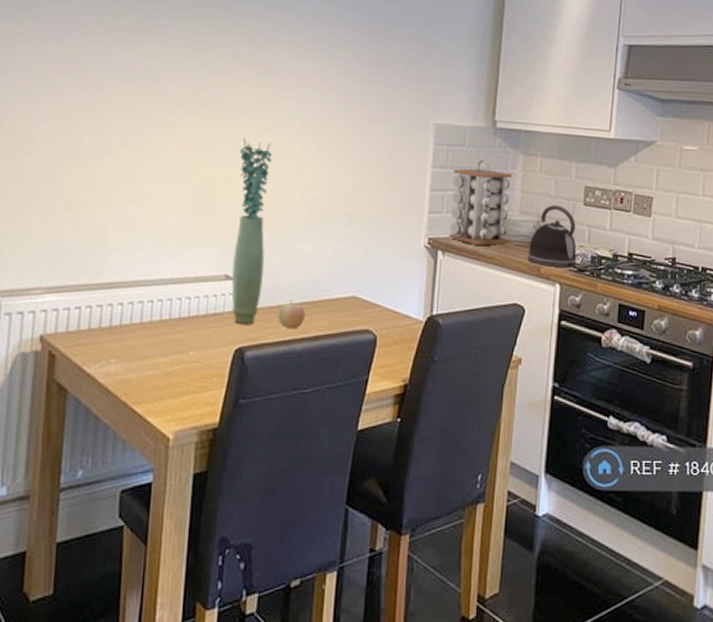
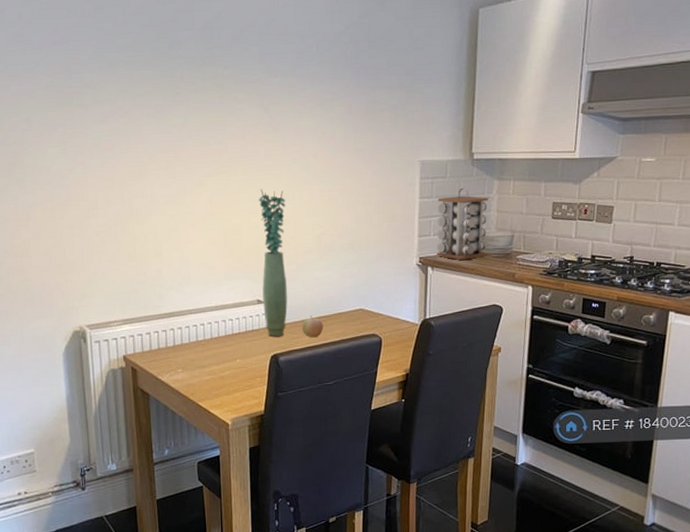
kettle: present [527,205,577,269] -> none [504,221,546,273]

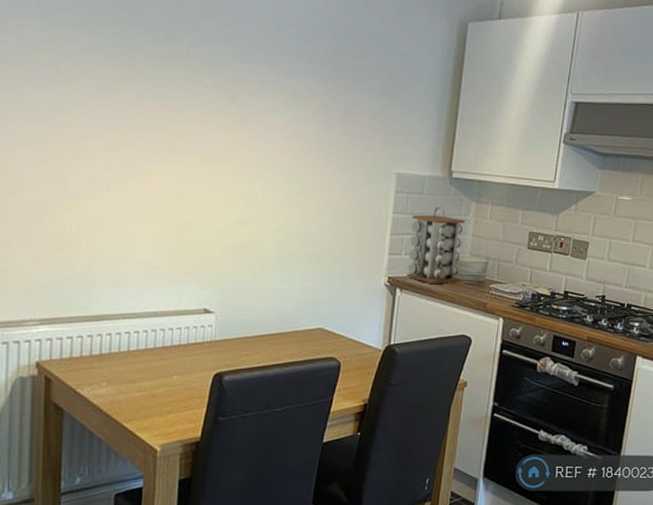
vase: present [258,189,288,337] -> none [210,185,246,353]
fruit: present [302,315,324,338] -> none [252,331,277,357]

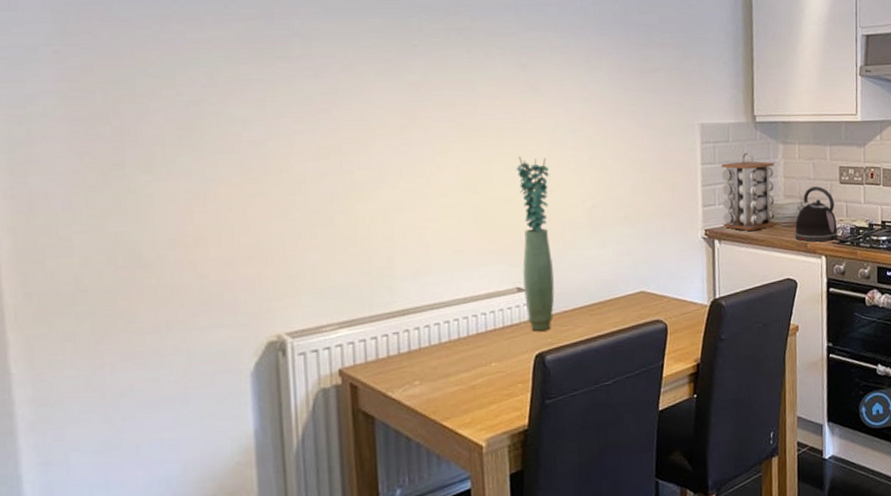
vase: none [210,185,246,353] -> present [516,157,555,332]
kettle: none [476,248,520,305] -> present [795,186,838,243]

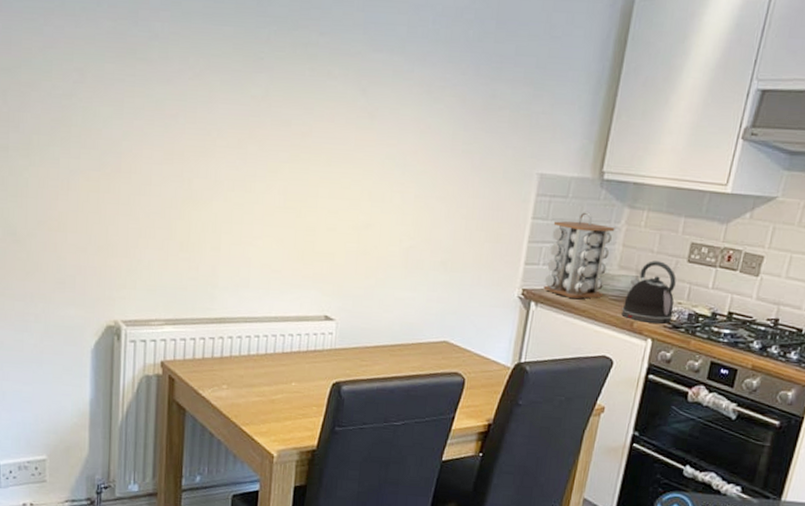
vase: present [516,157,555,332] -> none [330,185,372,362]

